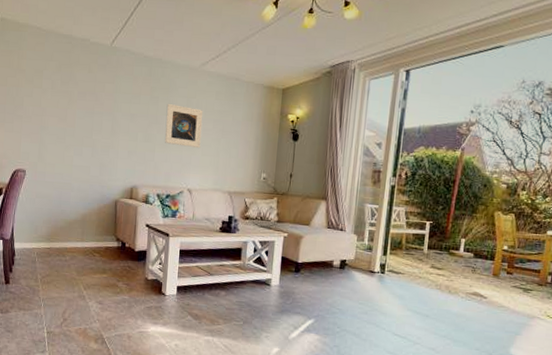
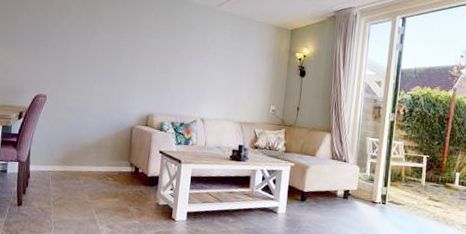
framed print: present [164,103,203,149] -> none [180,38,218,81]

